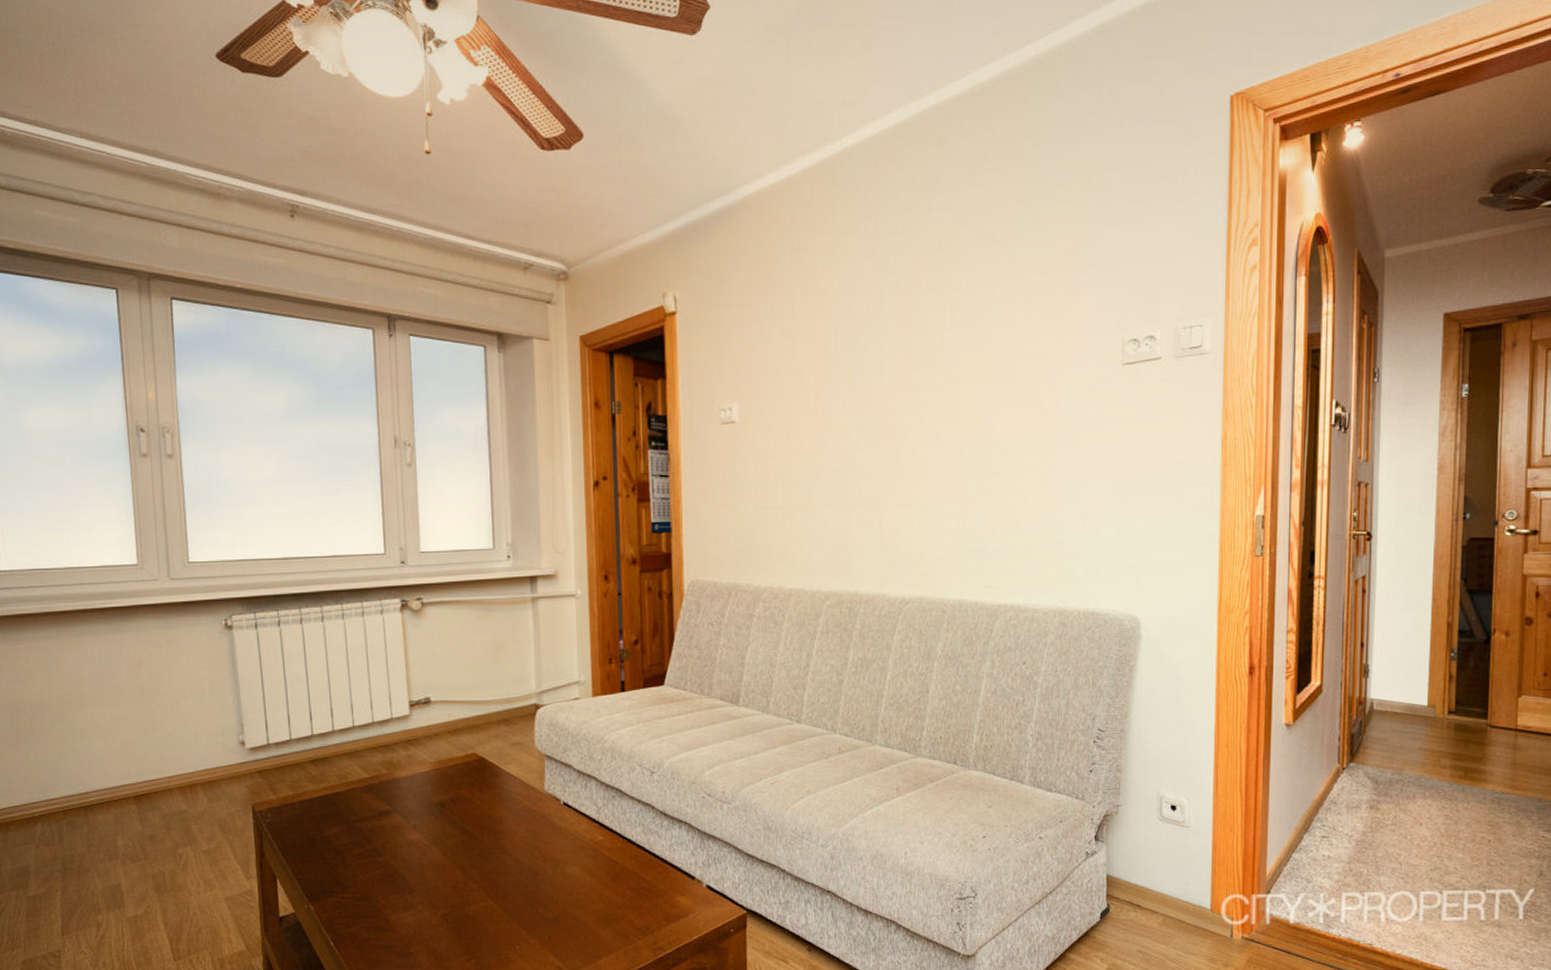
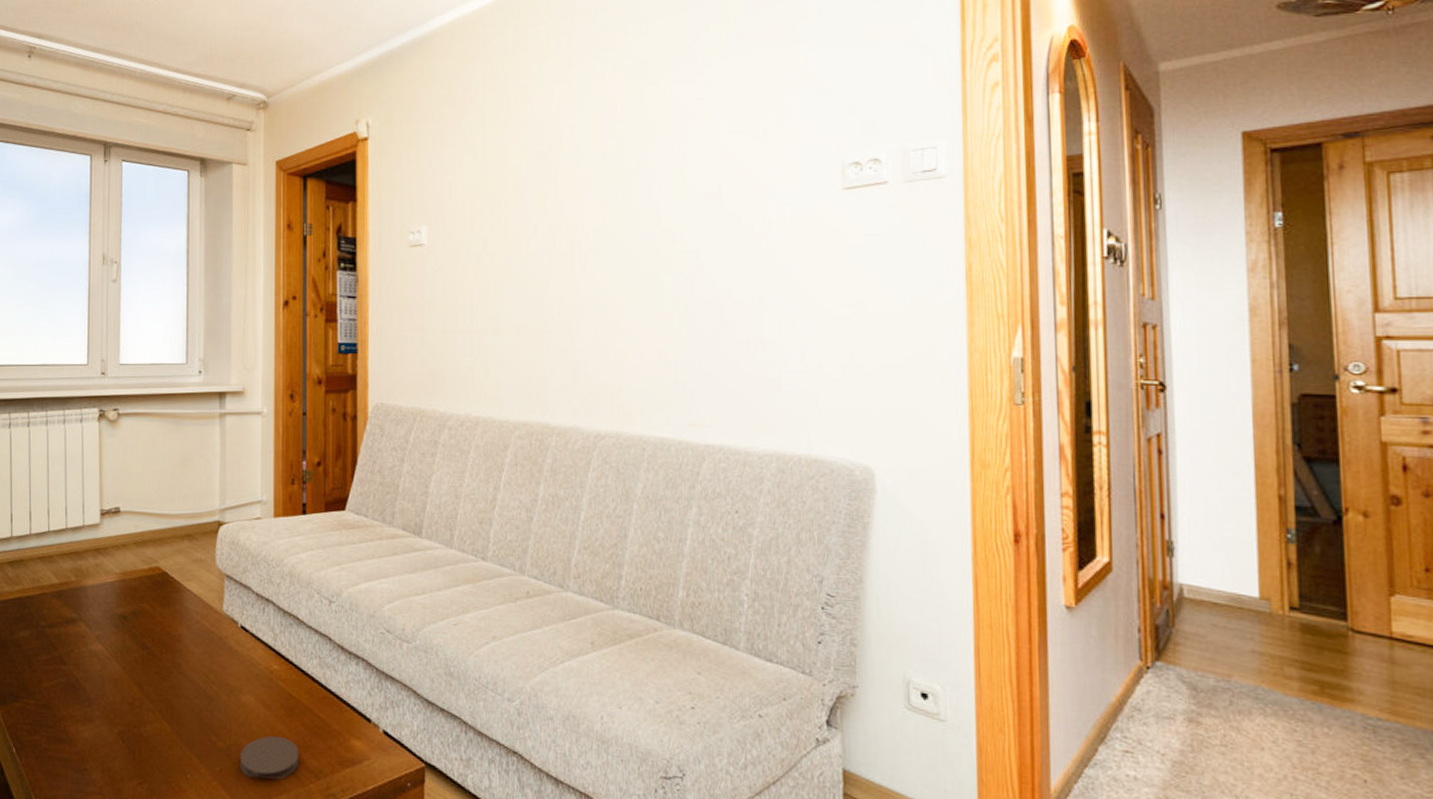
coaster: none [568,901,627,942] -> present [240,735,299,780]

